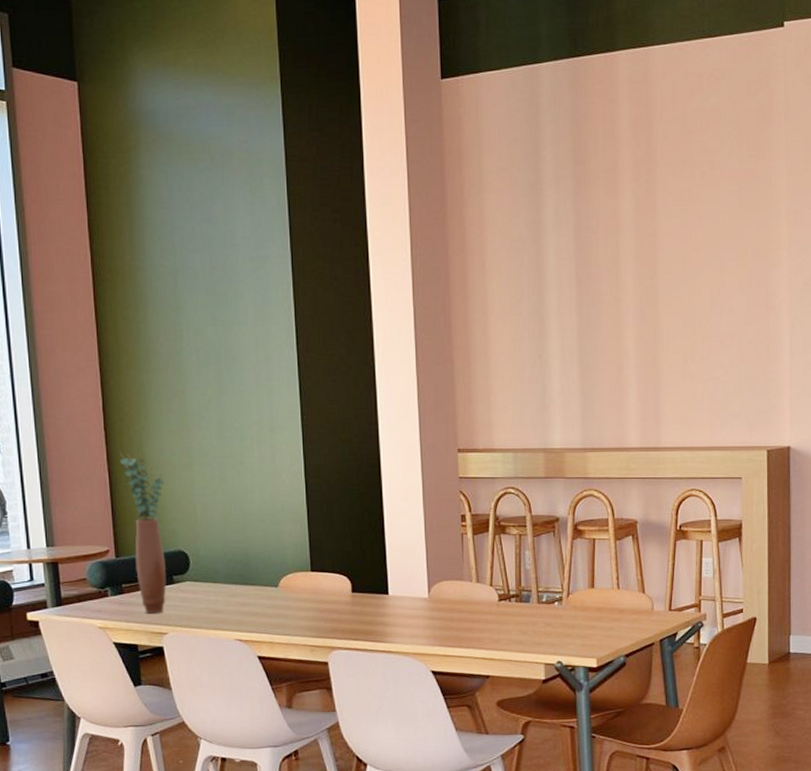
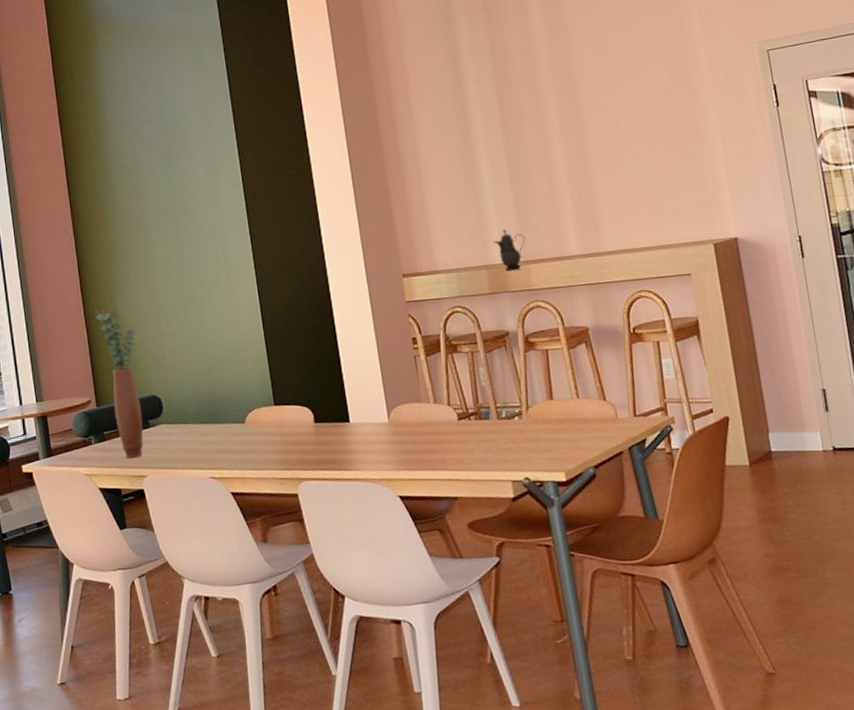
coffeepot: none [554,414,586,456] -> present [493,229,525,271]

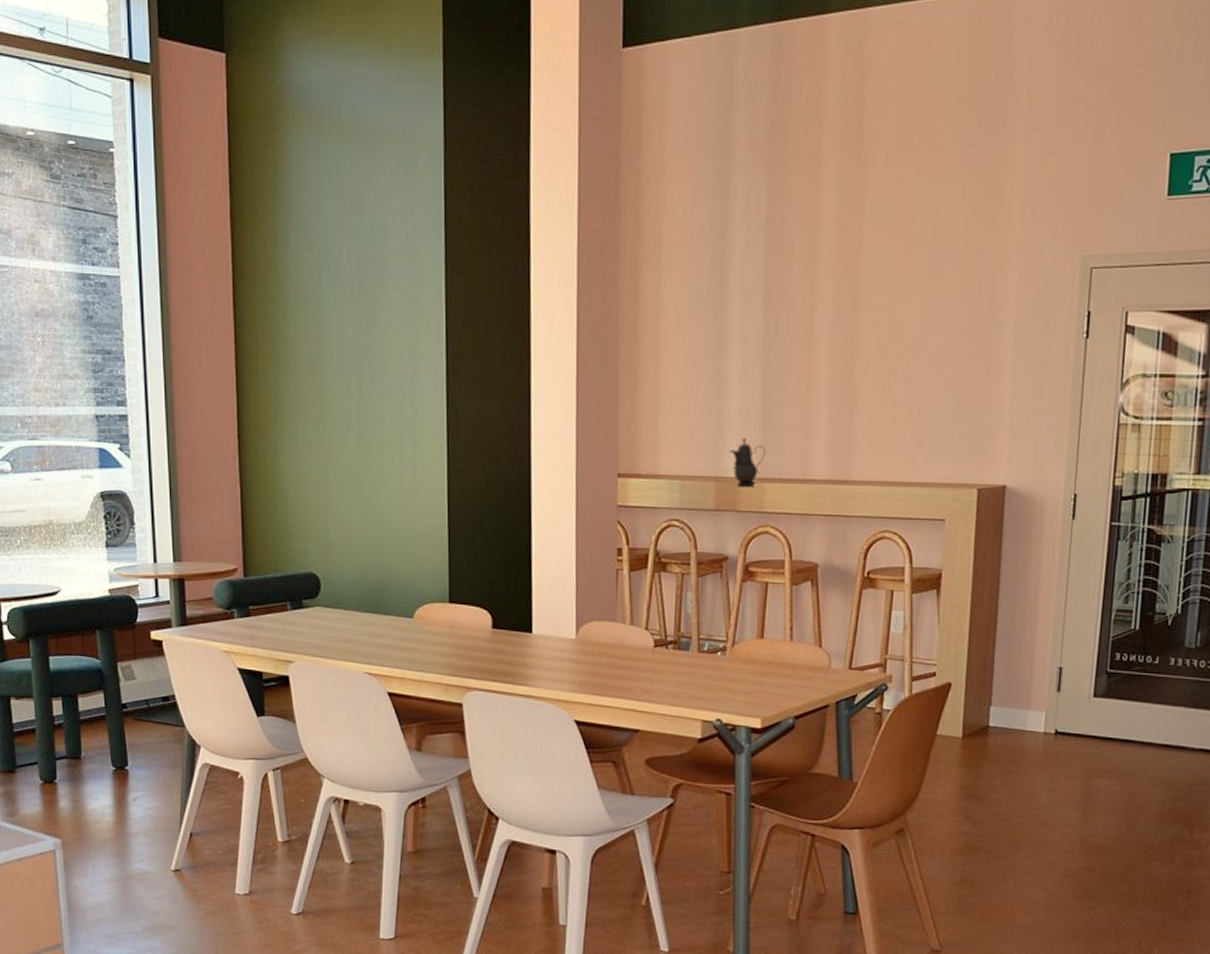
vase: present [94,306,144,458] -> none [252,462,298,640]

